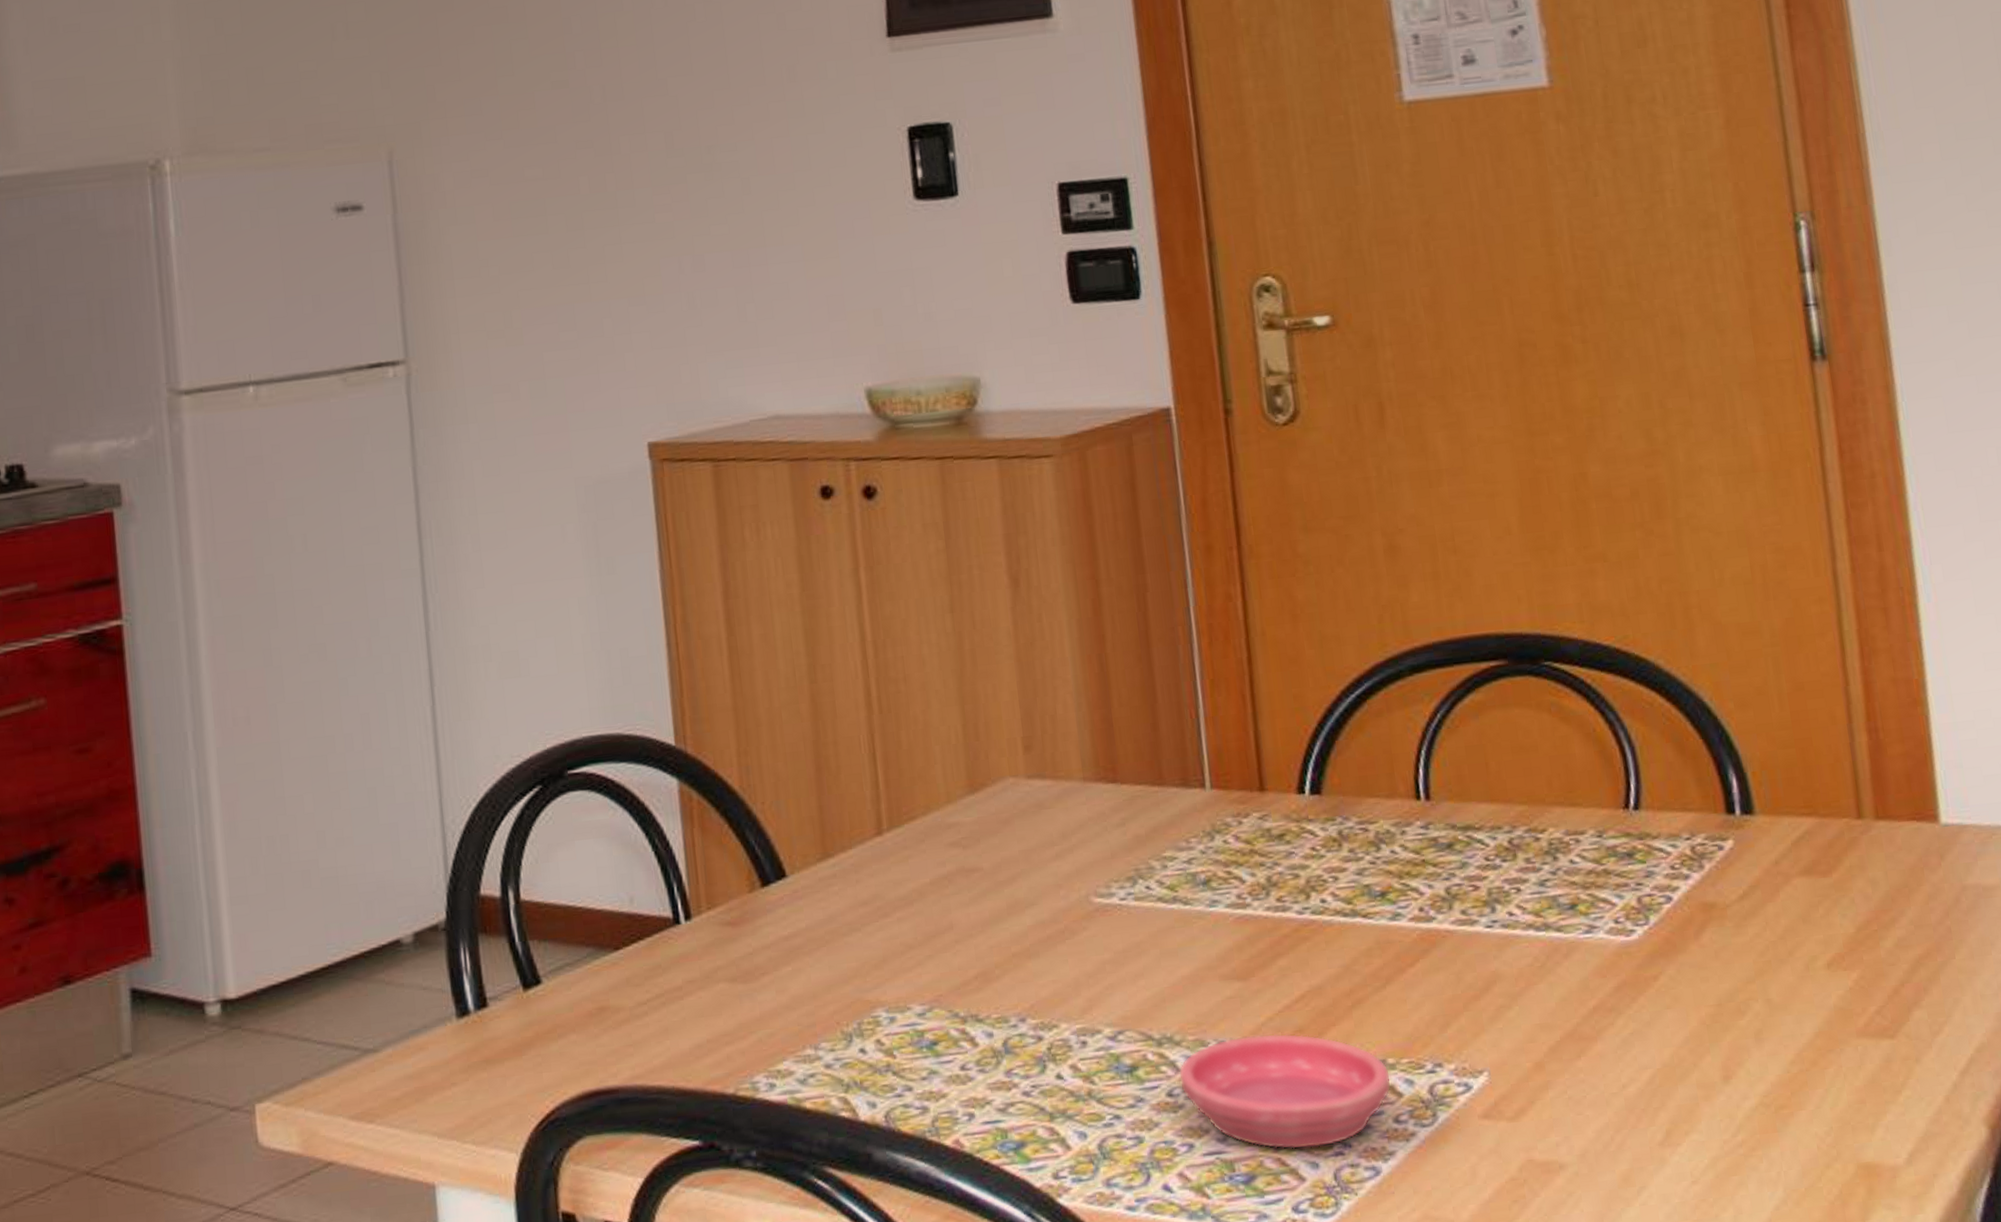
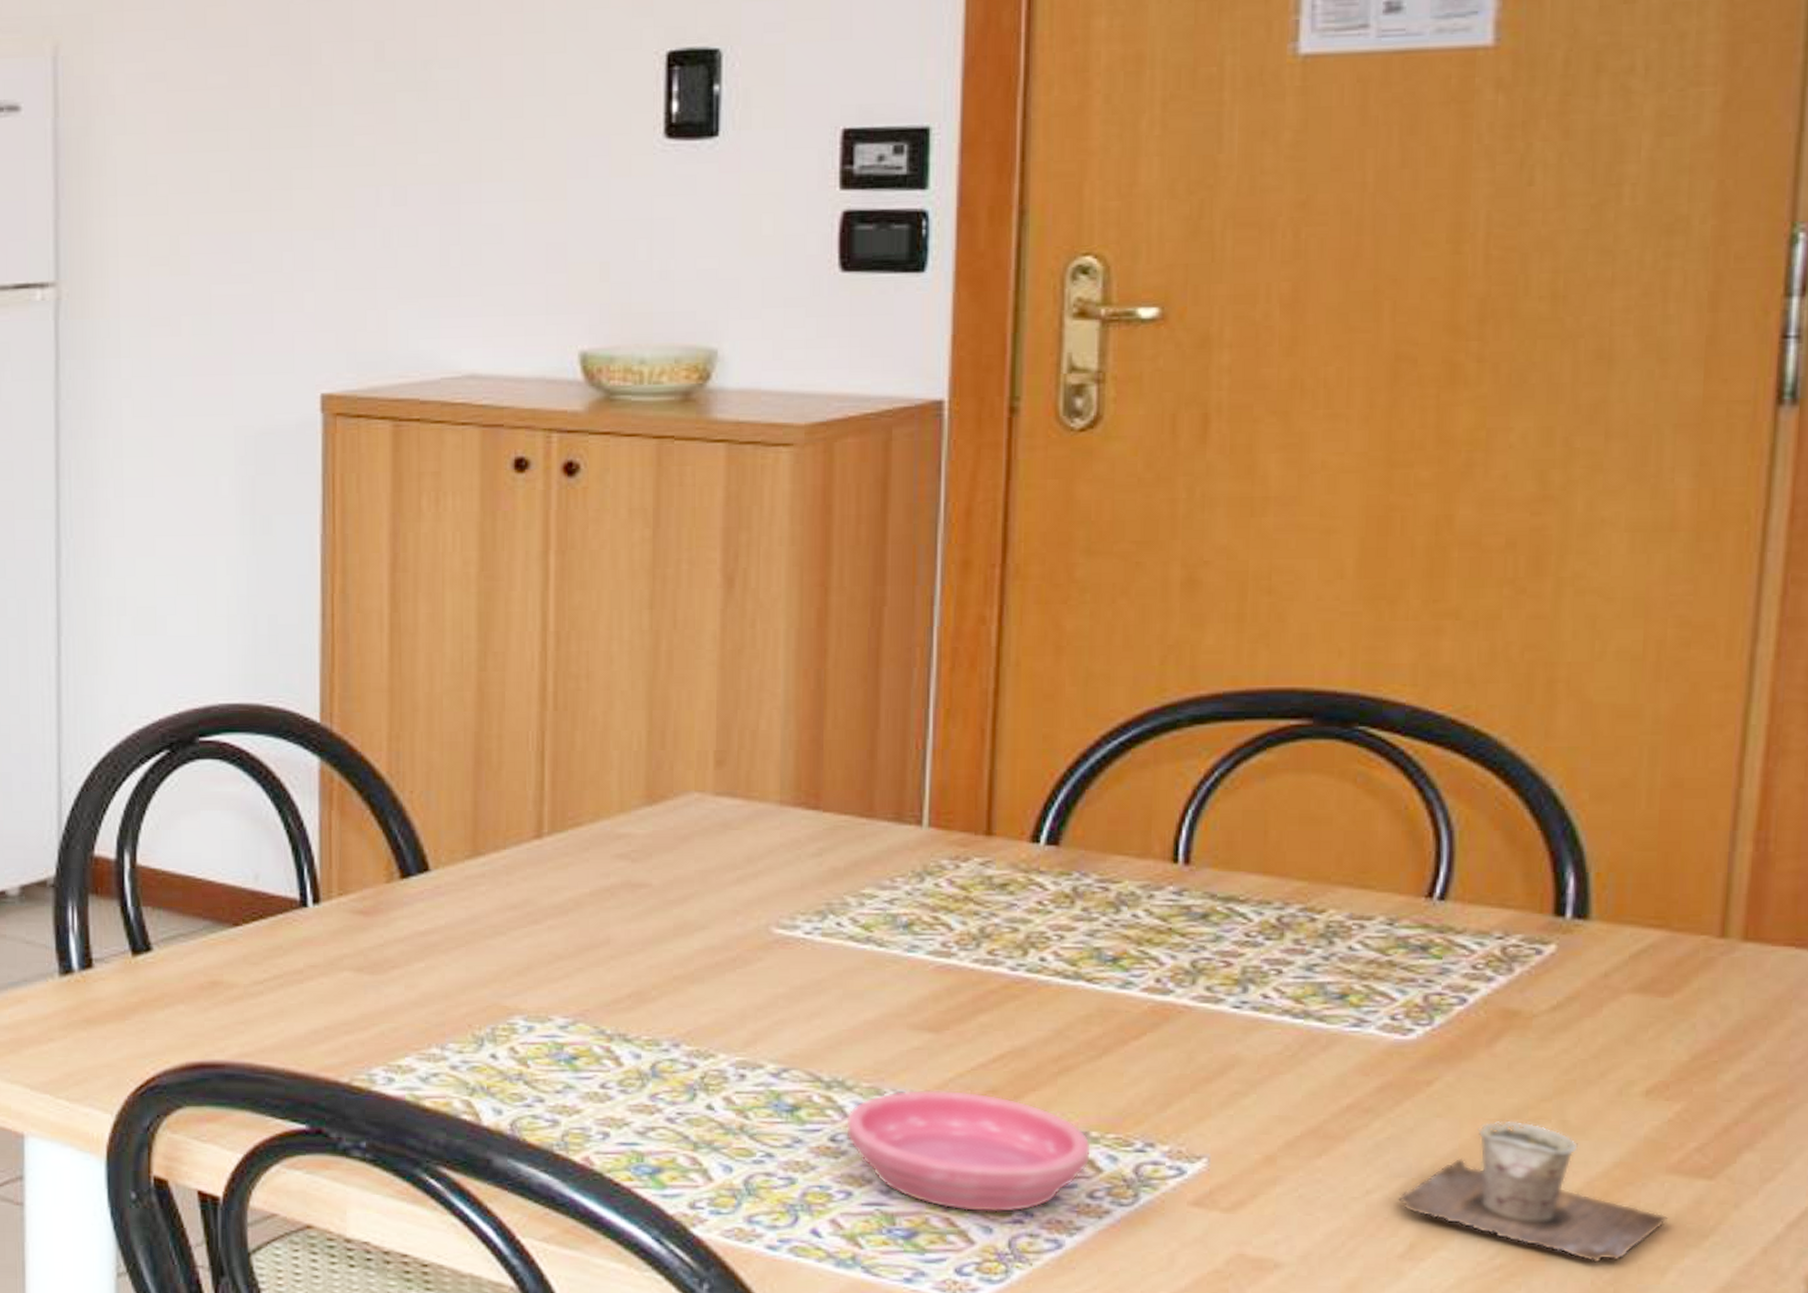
cup: none [1649,1004,1867,1129] -> present [1398,1120,1668,1263]

